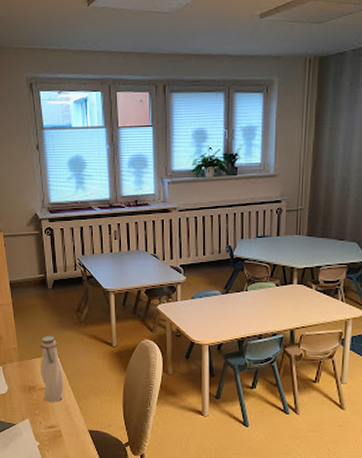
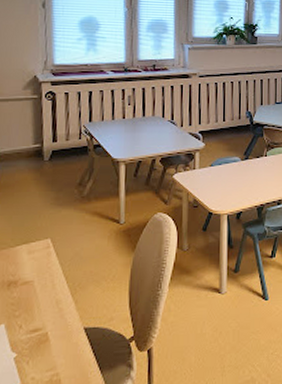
water bottle: present [40,335,64,402] -> none [25,216,57,299]

